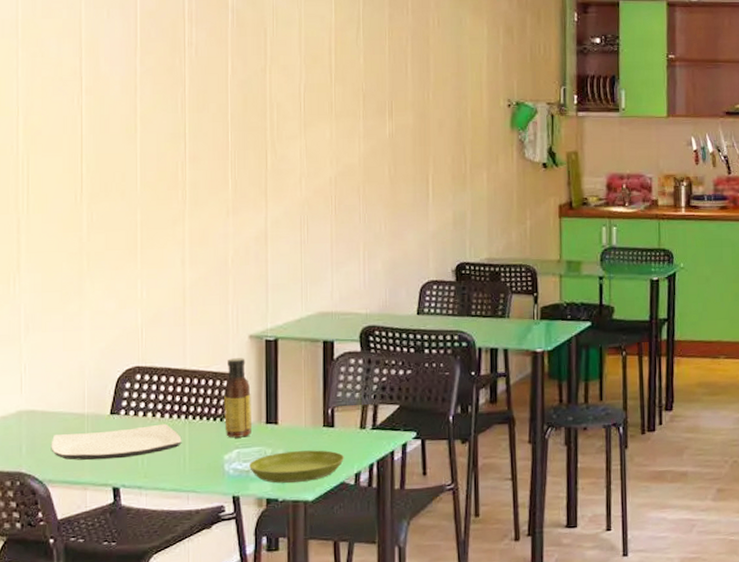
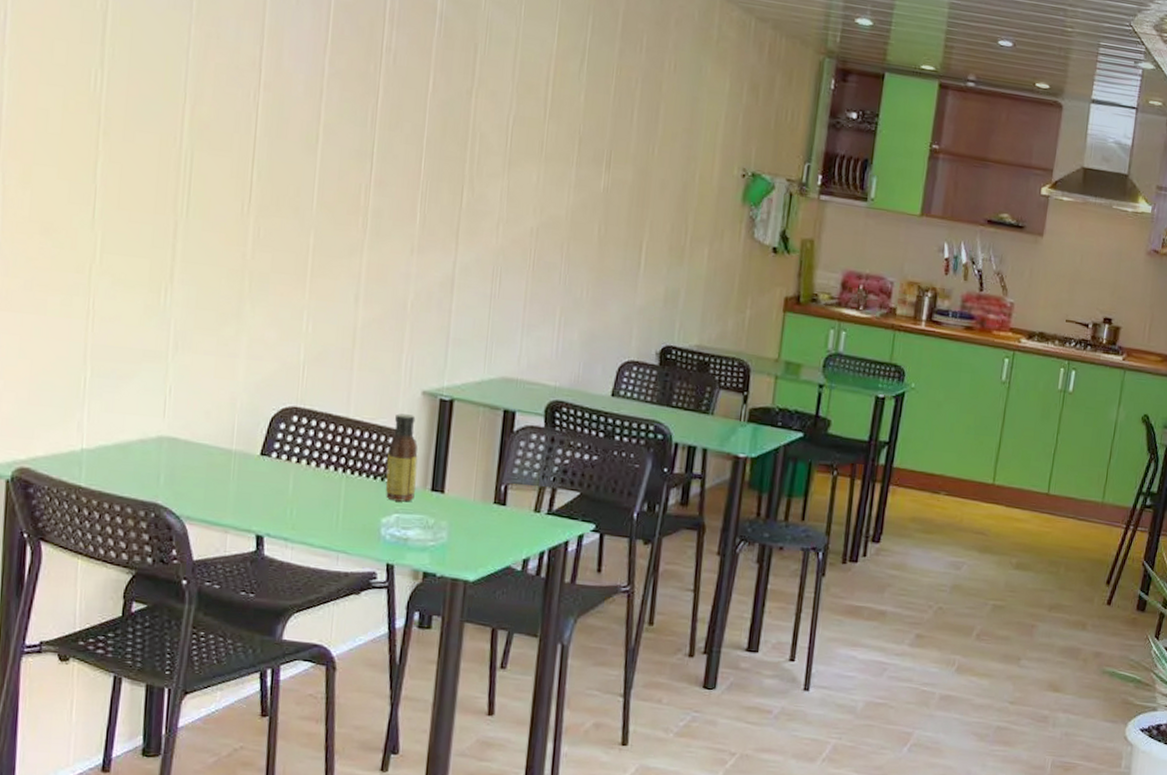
plate: present [51,423,182,461] -> none [191,468,337,505]
saucer: present [249,450,344,483] -> none [408,524,513,560]

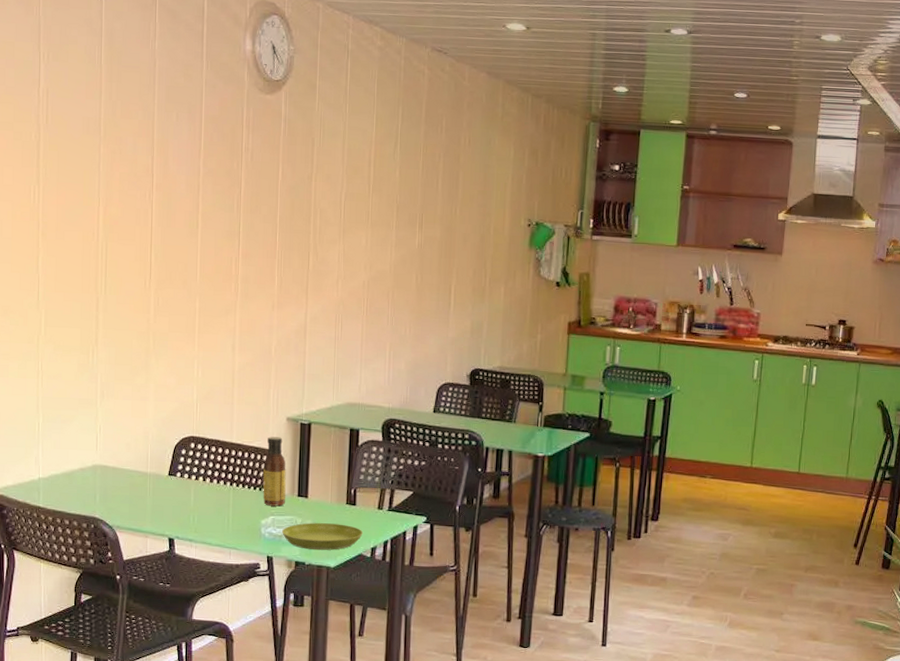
saucer: none [408,524,513,560] -> present [282,523,363,550]

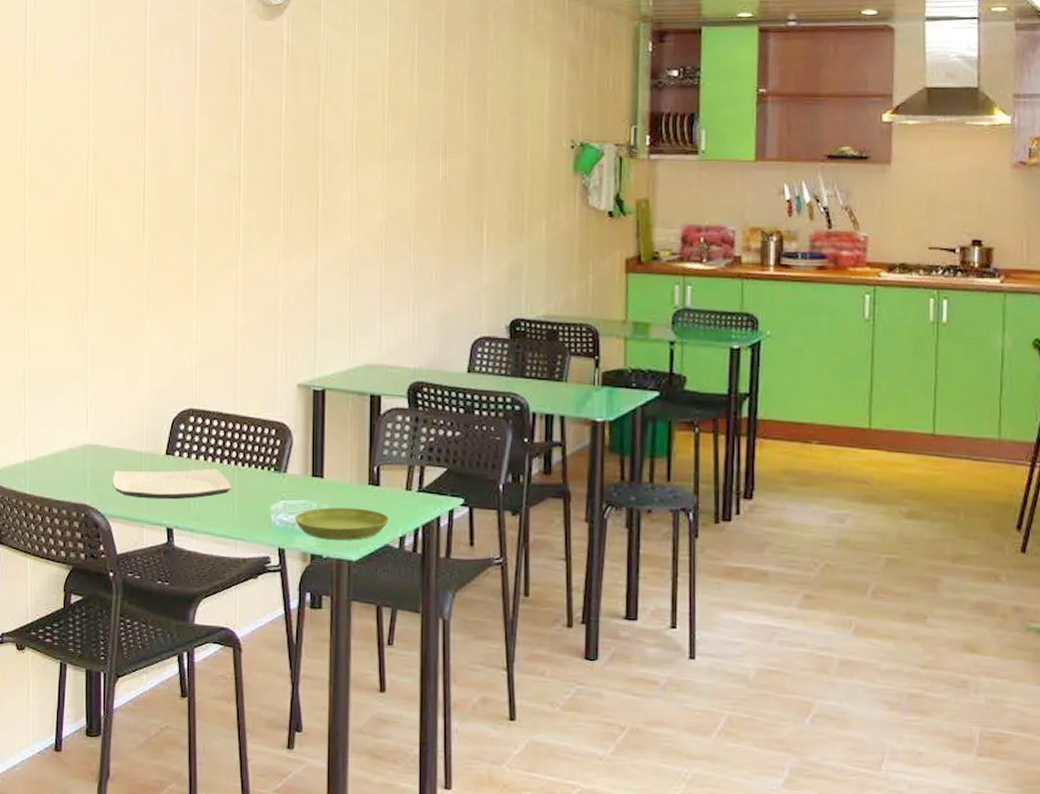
plate: none [119,488,227,514] -> present [112,468,231,500]
sauce bottle: present [263,436,286,507] -> none [272,407,298,489]

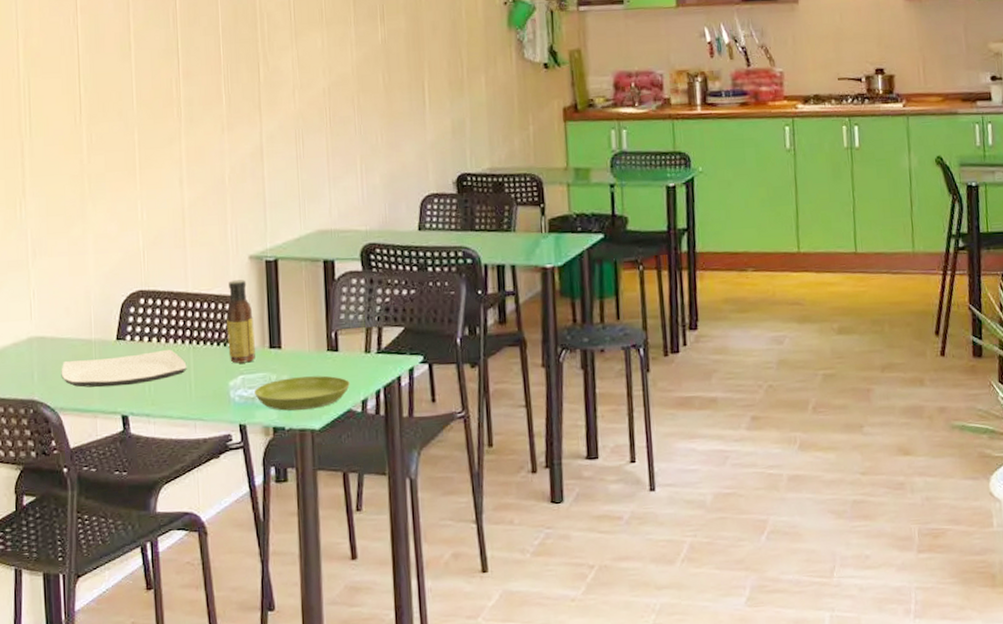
sauce bottle: none [272,407,298,489] -> present [226,279,255,364]

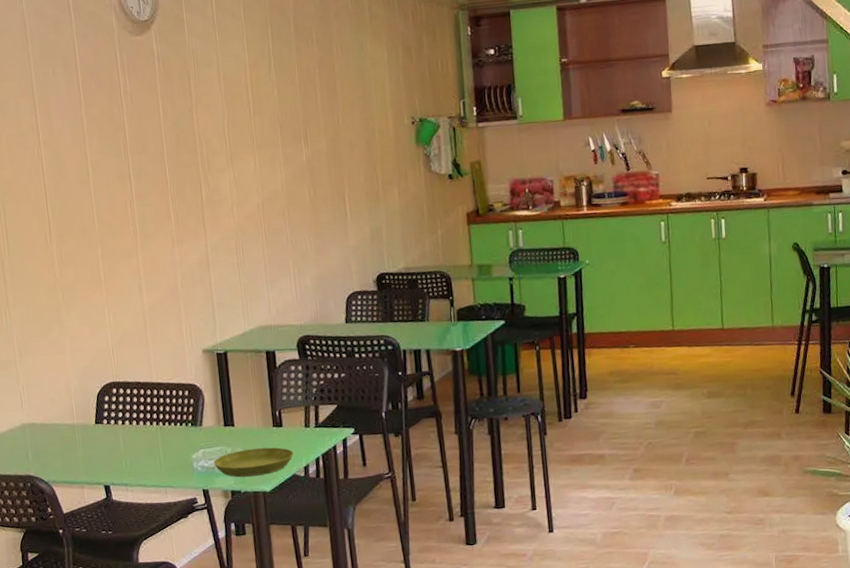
plate: present [61,349,187,388] -> none [51,430,156,464]
sauce bottle: present [226,279,255,364] -> none [186,370,213,440]

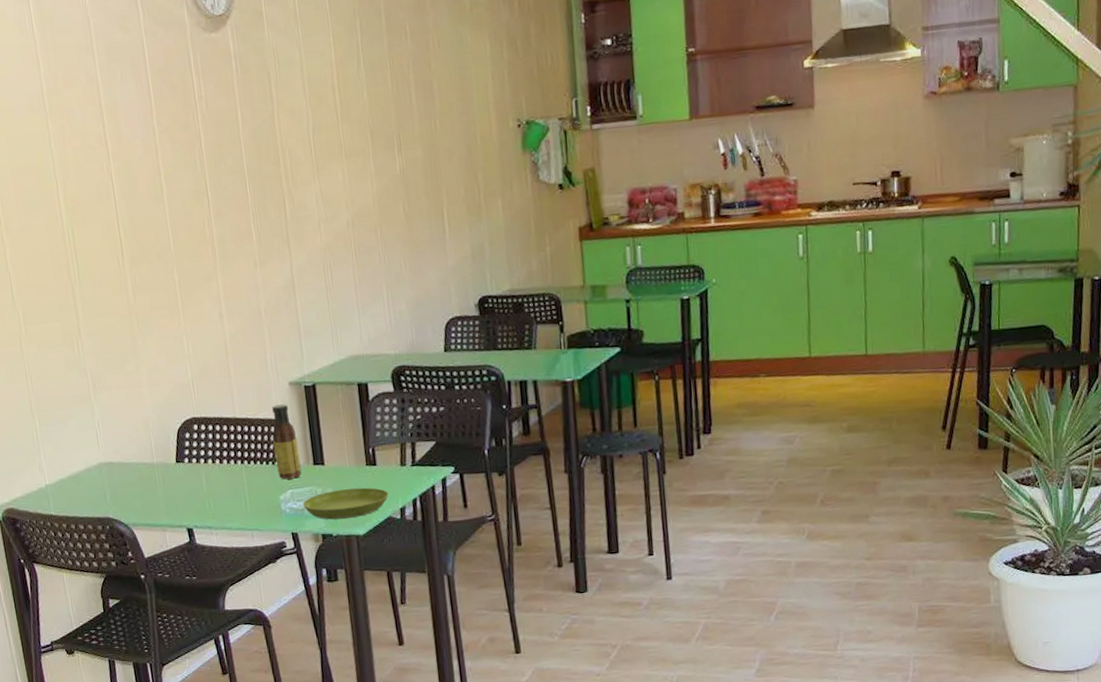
sauce bottle: none [186,370,213,440] -> present [272,404,302,480]

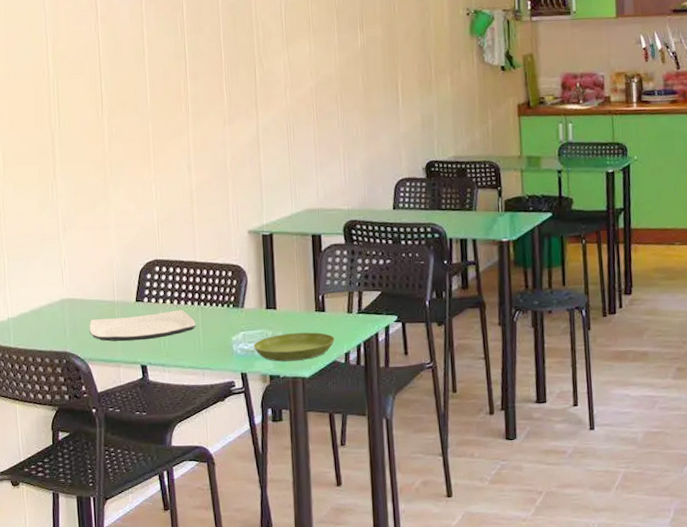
plate: none [130,469,241,505] -> present [89,309,196,342]
sauce bottle: present [272,404,302,480] -> none [229,251,254,322]

